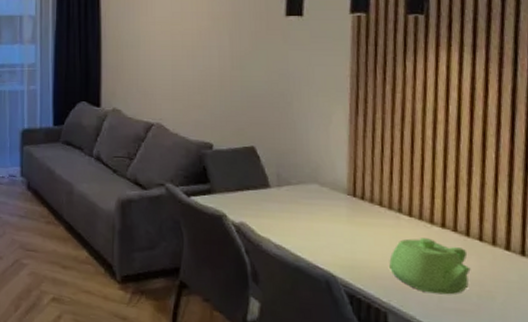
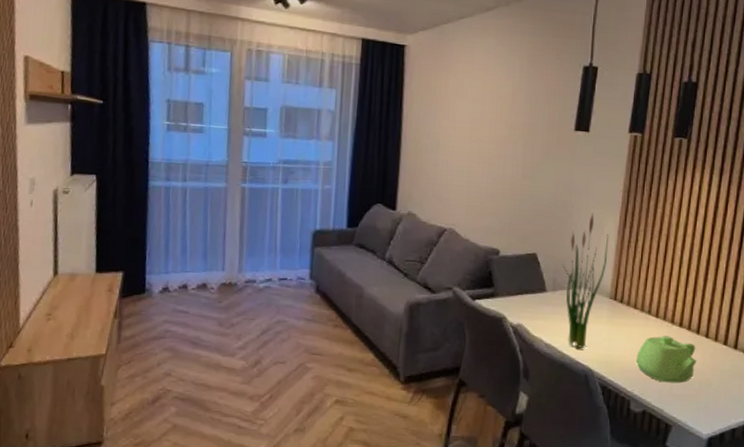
plant: none [286,101,341,251] -> present [562,213,609,348]

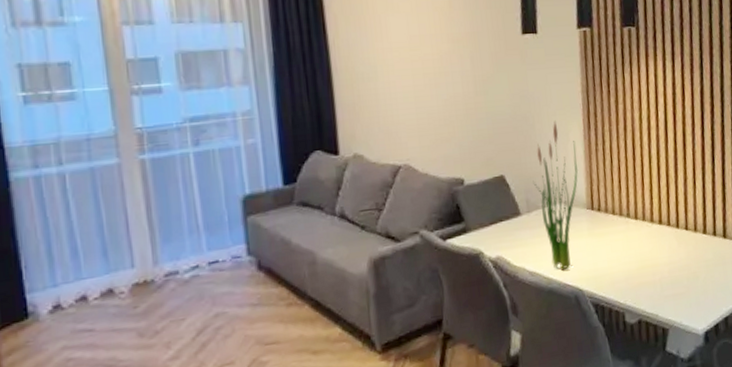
teapot: present [636,336,697,383] -> none [623,236,681,286]

